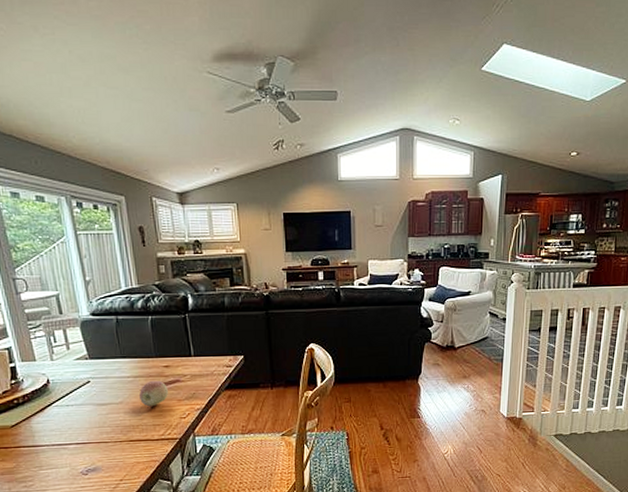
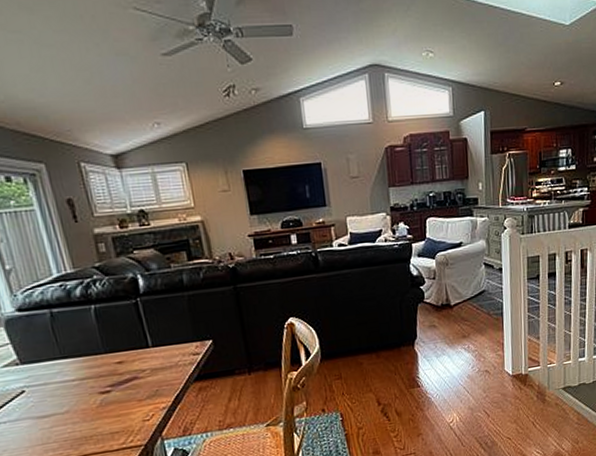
fruit: present [138,380,168,407] -> none [88,379,125,413]

